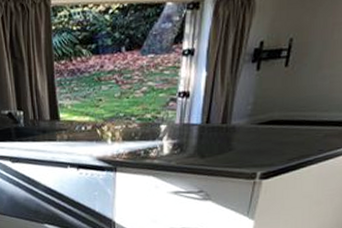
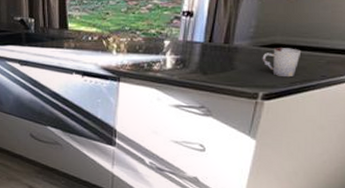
cup: none [260,123,300,155] -> present [262,48,302,78]

